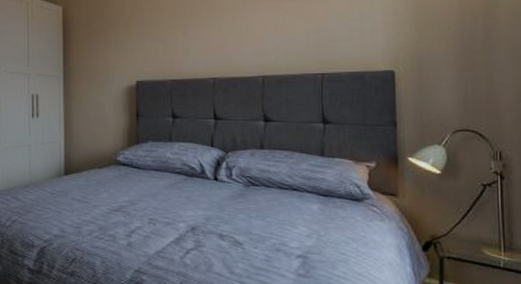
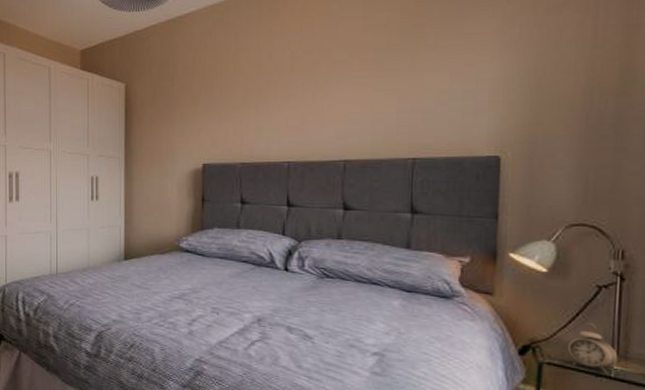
alarm clock: none [462,219,505,264] -> present [567,323,619,374]

